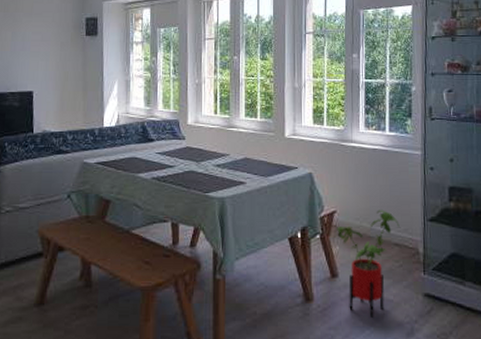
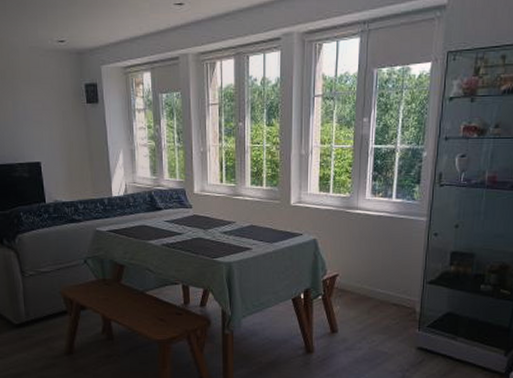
house plant: present [337,210,400,318] -> none [338,273,399,367]

